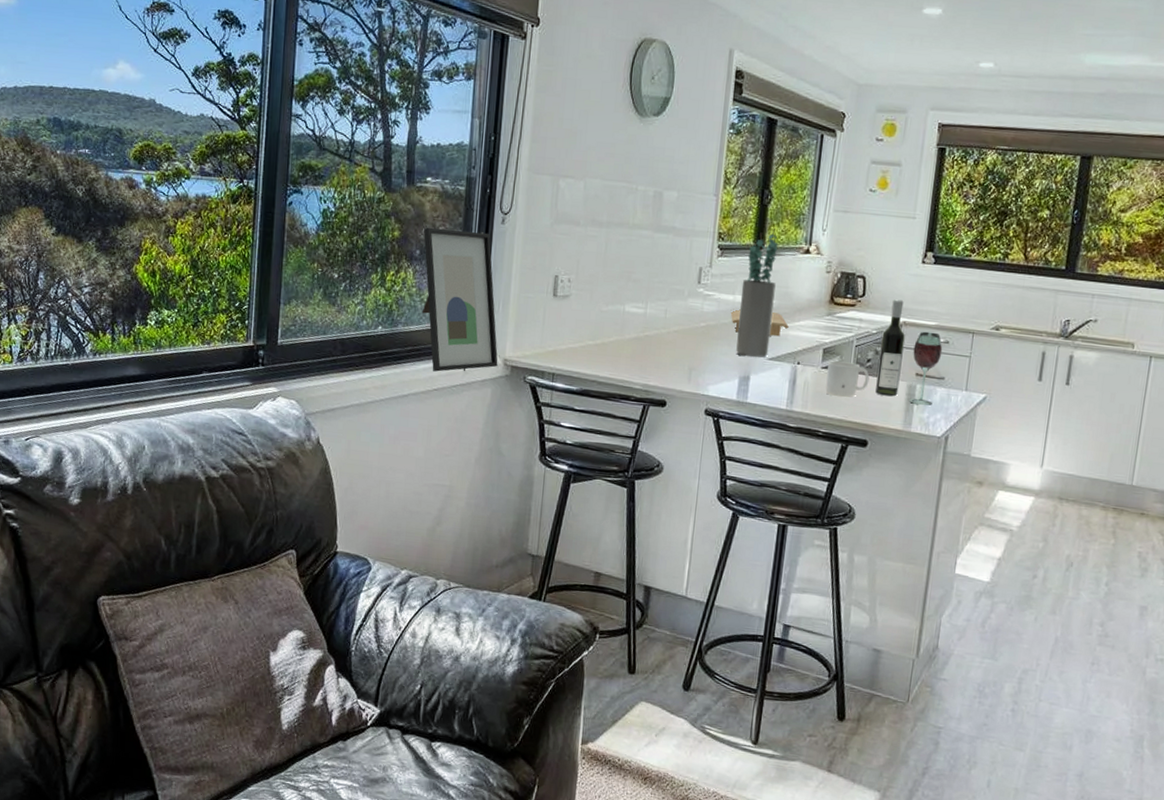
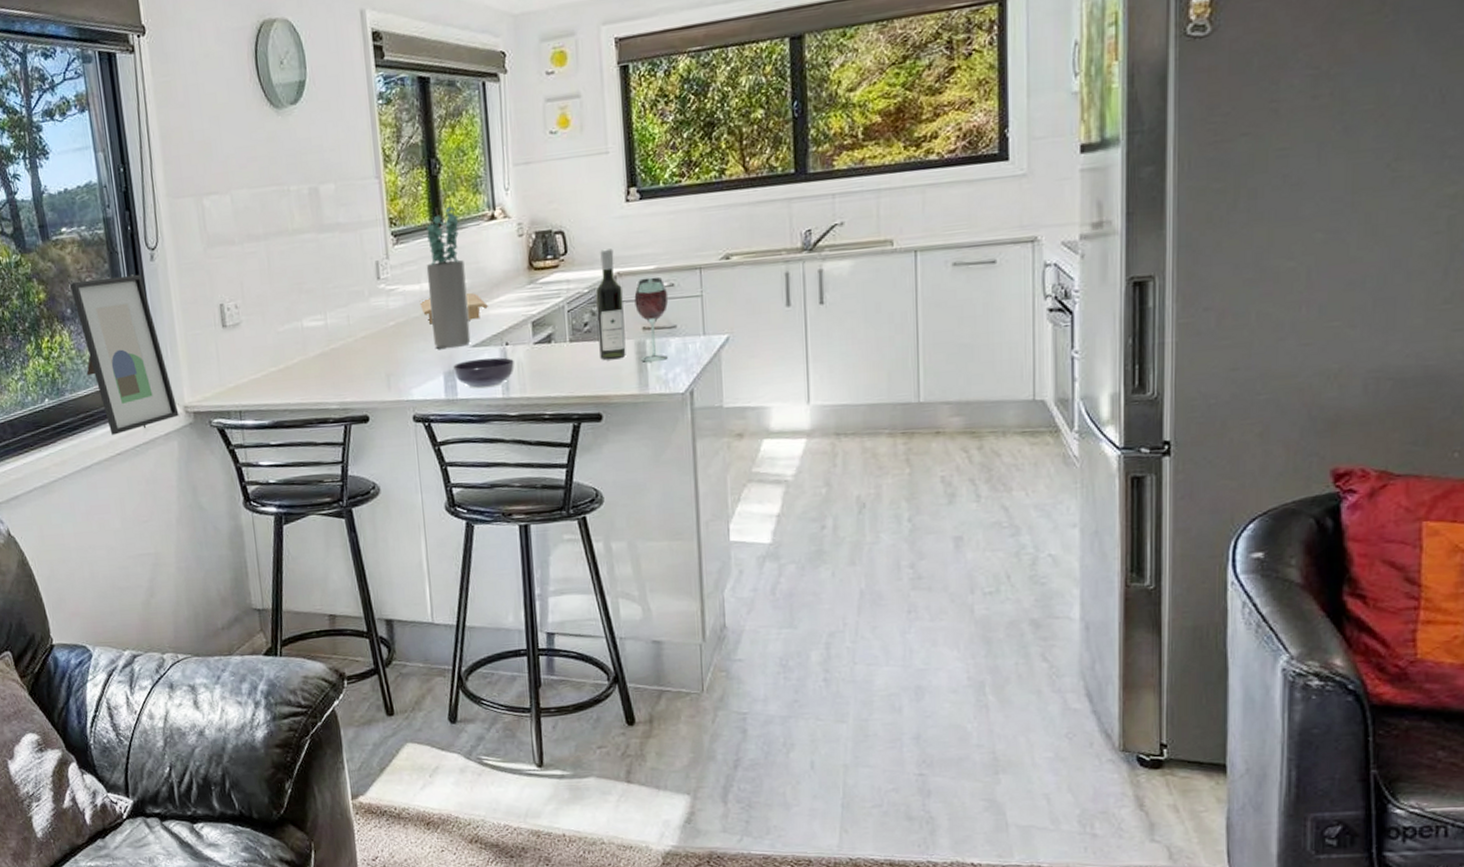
bowl: none [748,370,802,399] -> present [453,357,515,389]
mug: present [825,361,870,398] -> none [539,330,591,372]

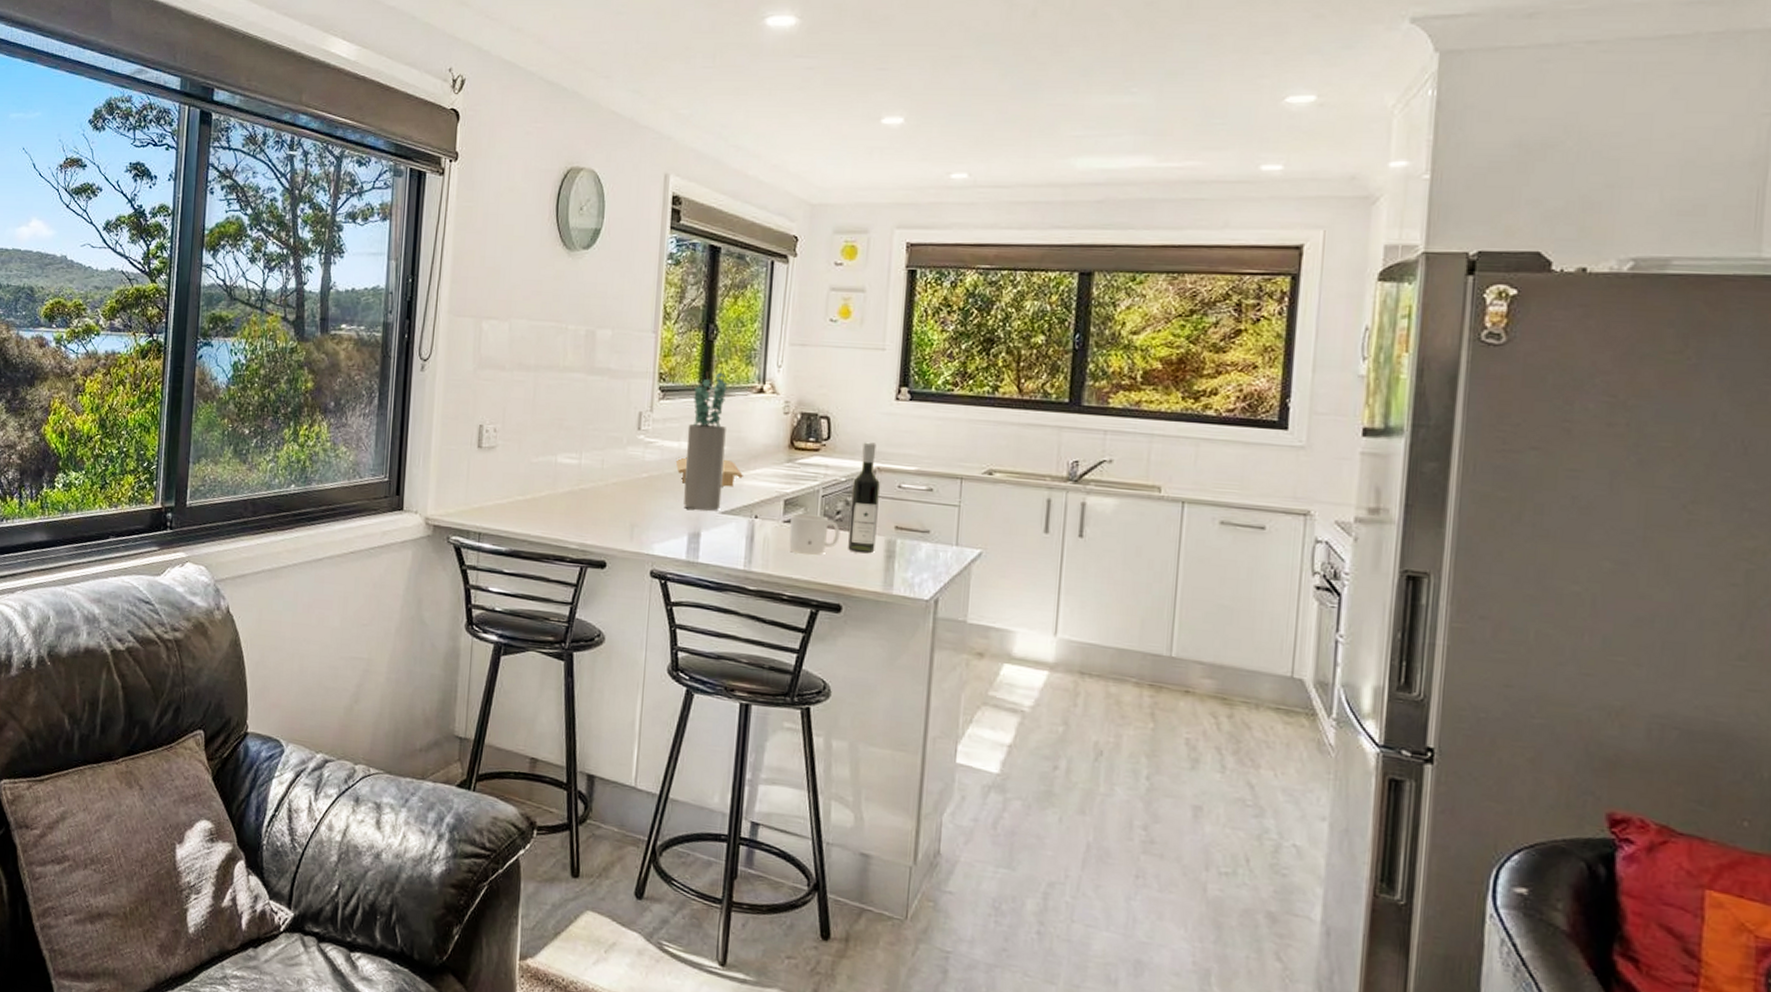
picture frame: present [70,273,179,435] -> none [337,377,419,533]
bowl: present [453,357,515,389] -> none [698,526,761,558]
mug: none [539,330,591,372] -> present [789,513,840,556]
wineglass: present [634,276,669,362] -> none [888,477,926,564]

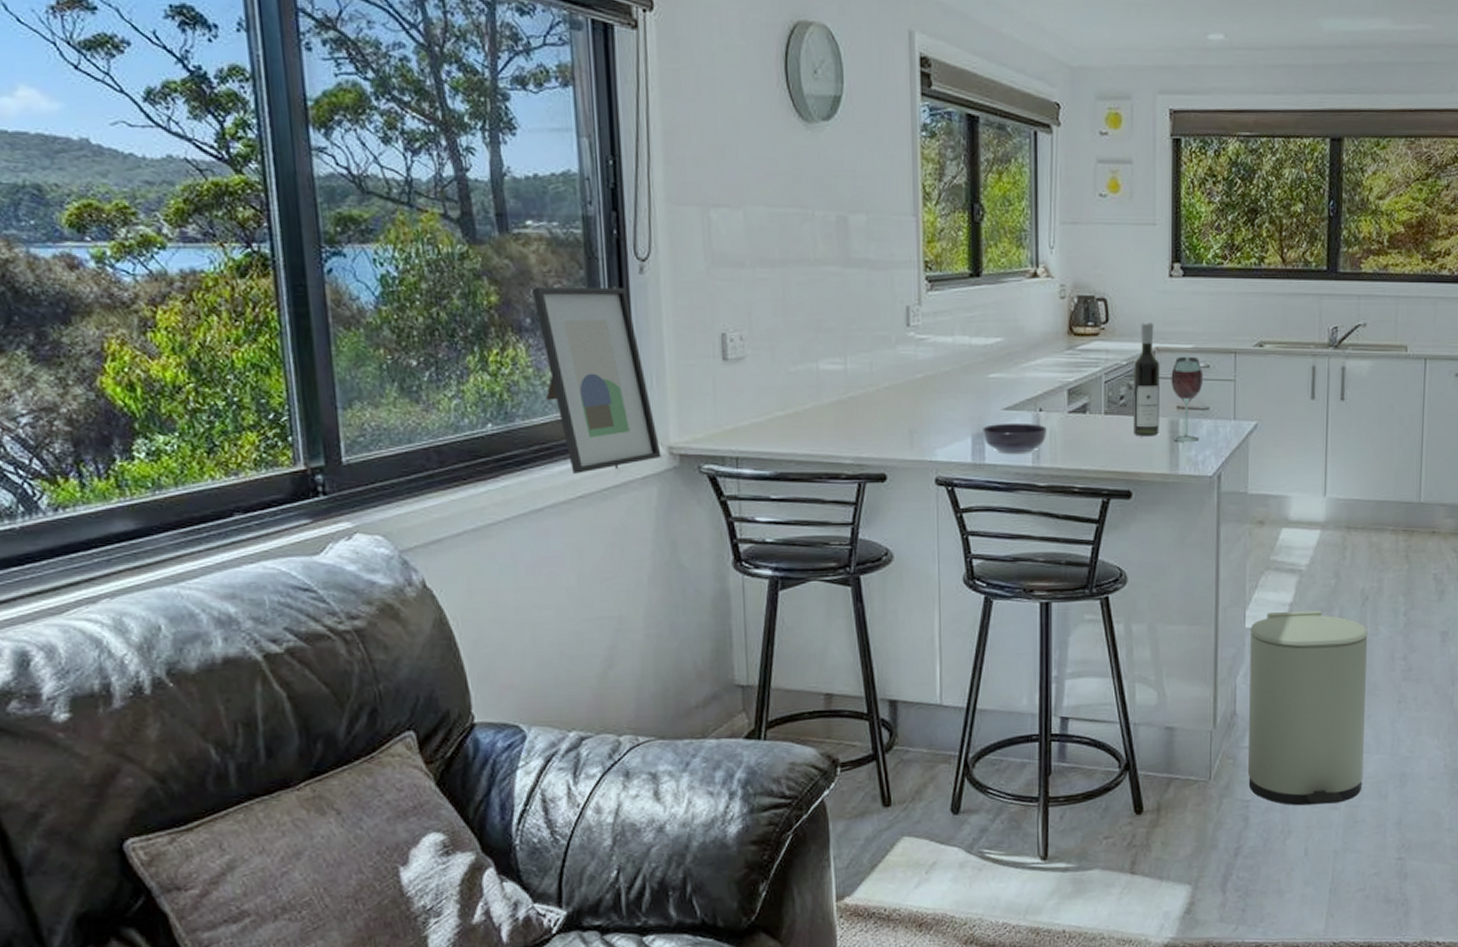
picture frame: none [337,377,419,533] -> present [532,285,661,474]
cutting board: present [675,457,743,487] -> none [951,353,1024,381]
vase: present [684,366,728,512] -> none [961,250,1003,410]
bowl: none [698,526,761,558] -> present [983,422,1047,455]
mug: present [789,513,840,556] -> none [1074,402,1125,445]
wineglass: none [888,477,926,564] -> present [1171,356,1204,442]
pedal bin: none [949,751,1101,978] -> present [1247,611,1368,806]

